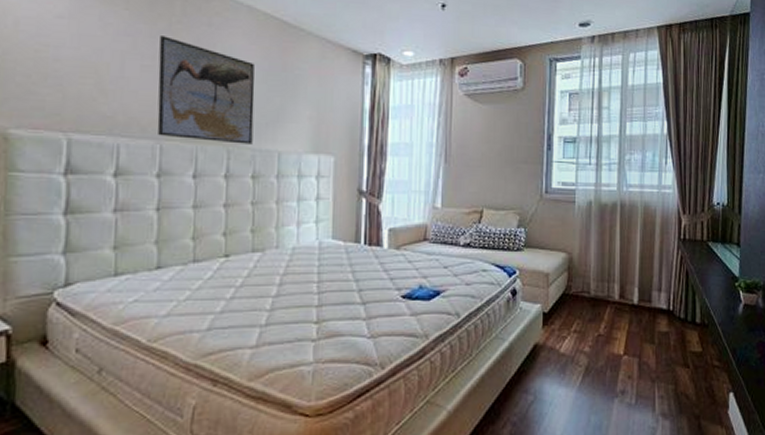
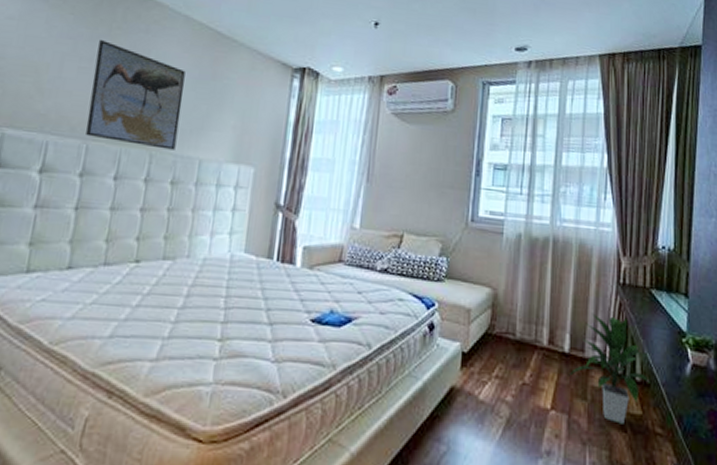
indoor plant: none [638,267,708,361] -> present [568,313,650,424]

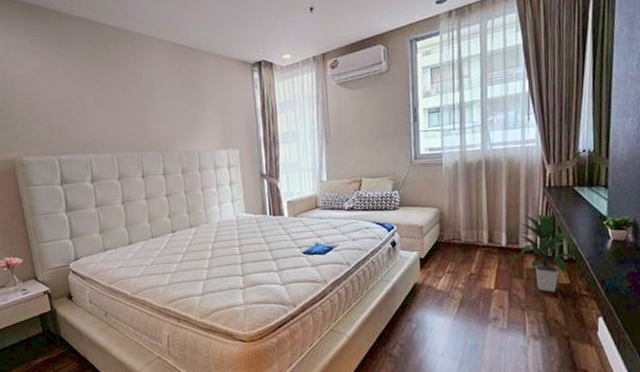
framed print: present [85,40,186,150] -> none [103,74,179,150]

